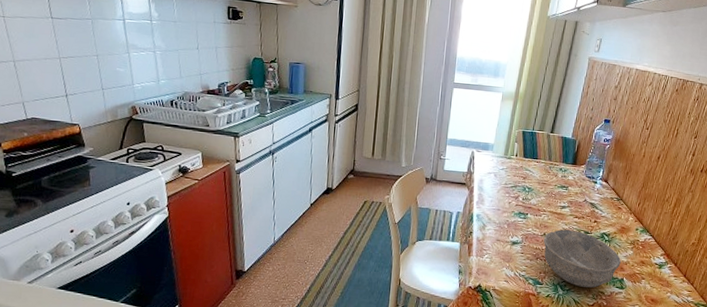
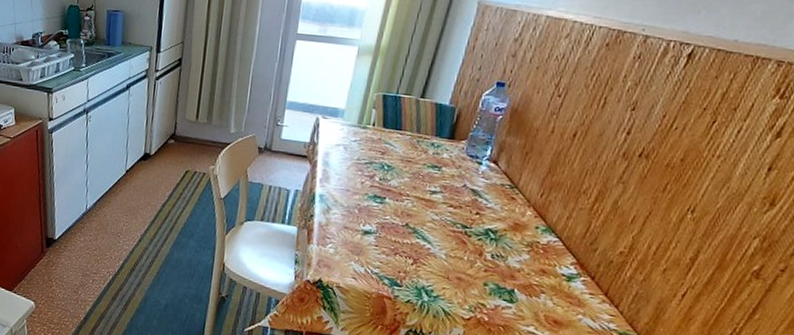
bowl: present [543,229,621,288] -> none [404,220,512,298]

